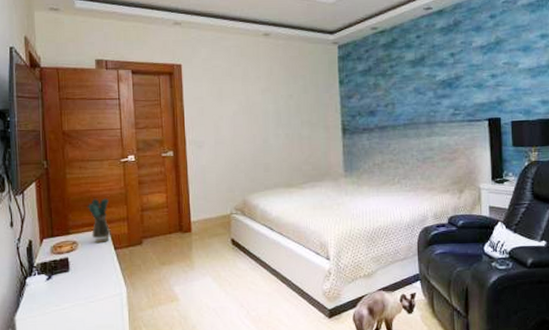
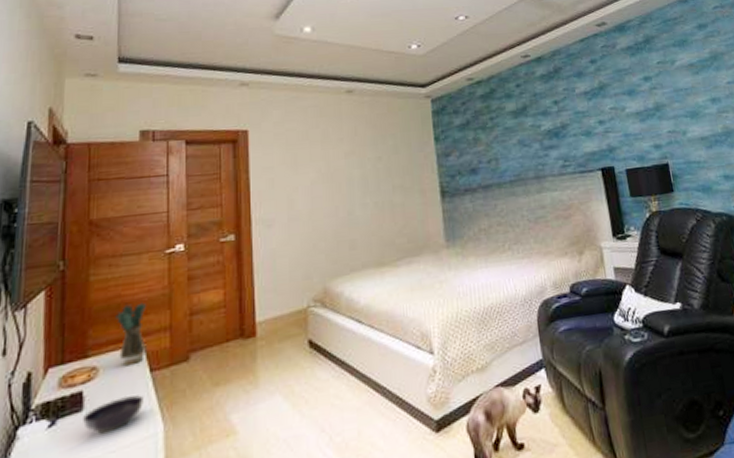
bowl: none [69,264,111,289] -> present [82,395,144,434]

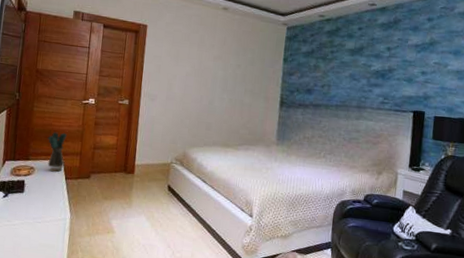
bowl: present [82,395,144,434] -> none [23,190,60,210]

